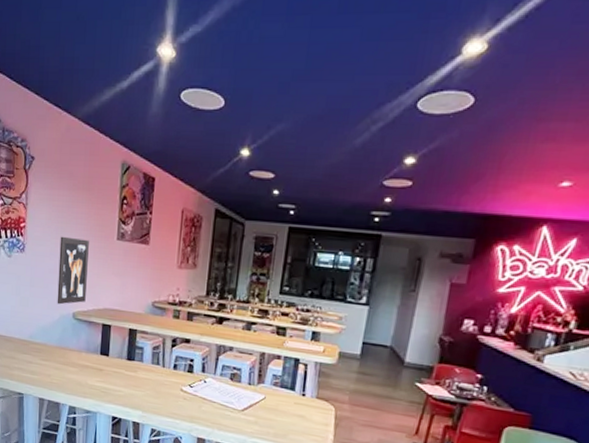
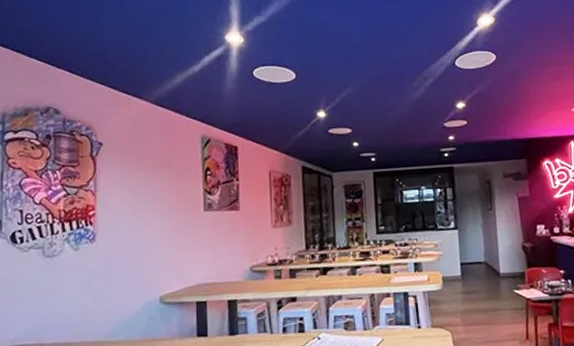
wall art: present [57,236,89,305] -> none [138,216,174,291]

